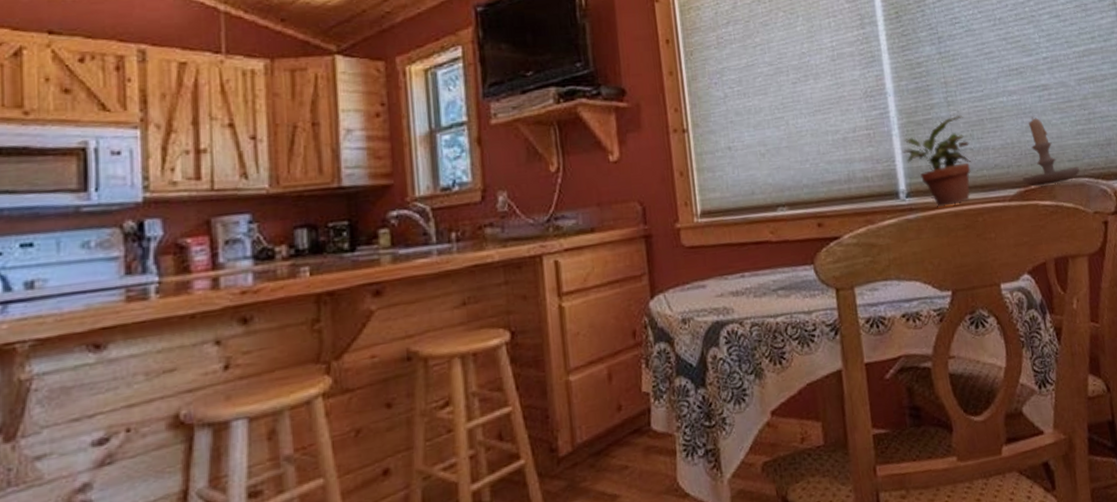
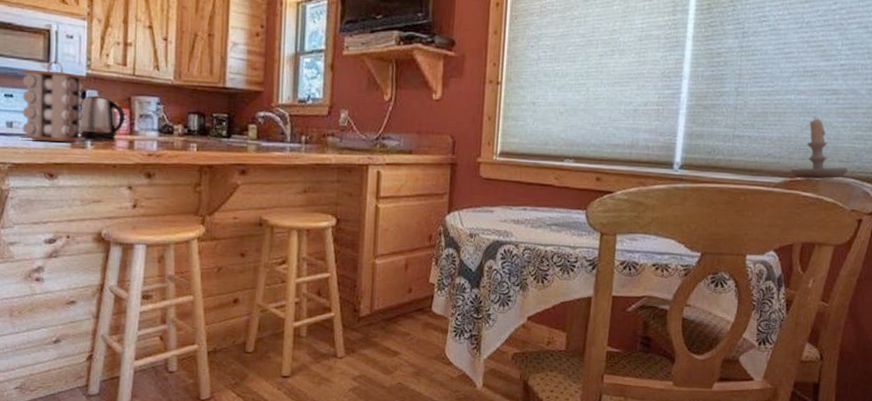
spice rack: none [43,187,148,303] -> present [20,61,87,143]
kettle: none [137,223,204,289] -> present [79,95,126,142]
potted plant: present [901,114,972,207] -> none [684,105,749,182]

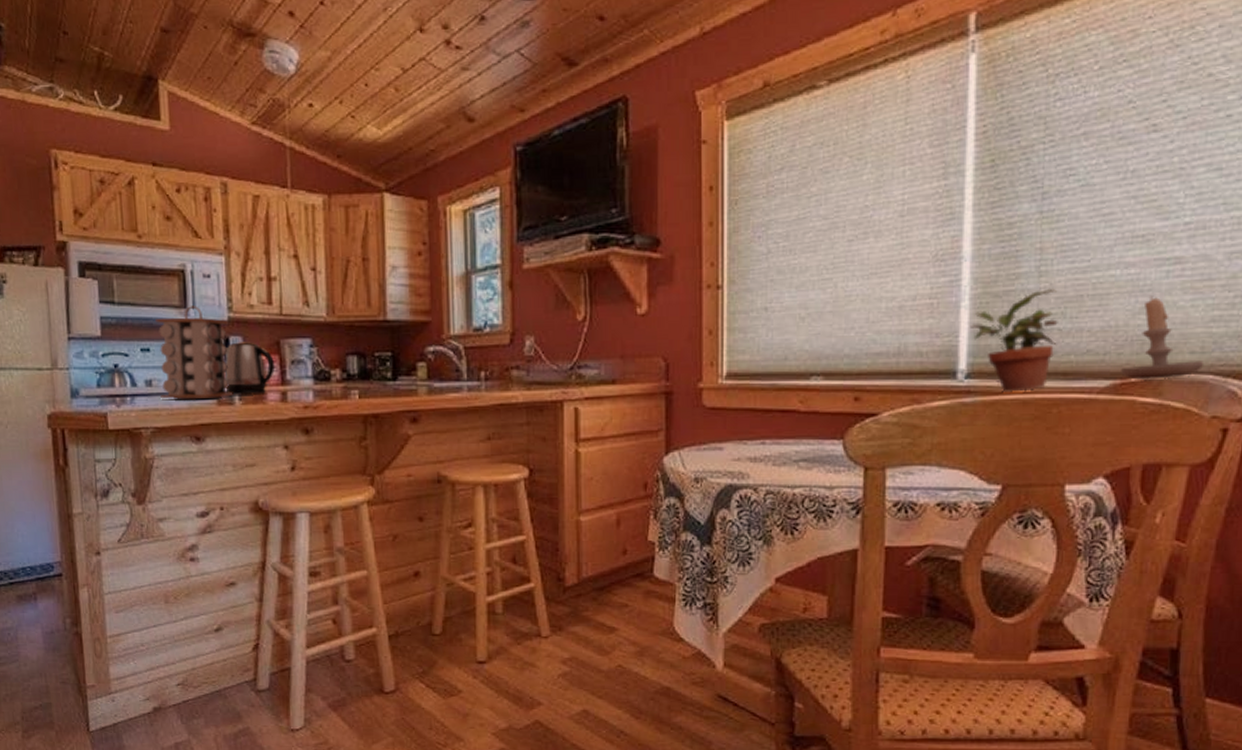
potted plant: none [684,105,749,182] -> present [969,288,1058,392]

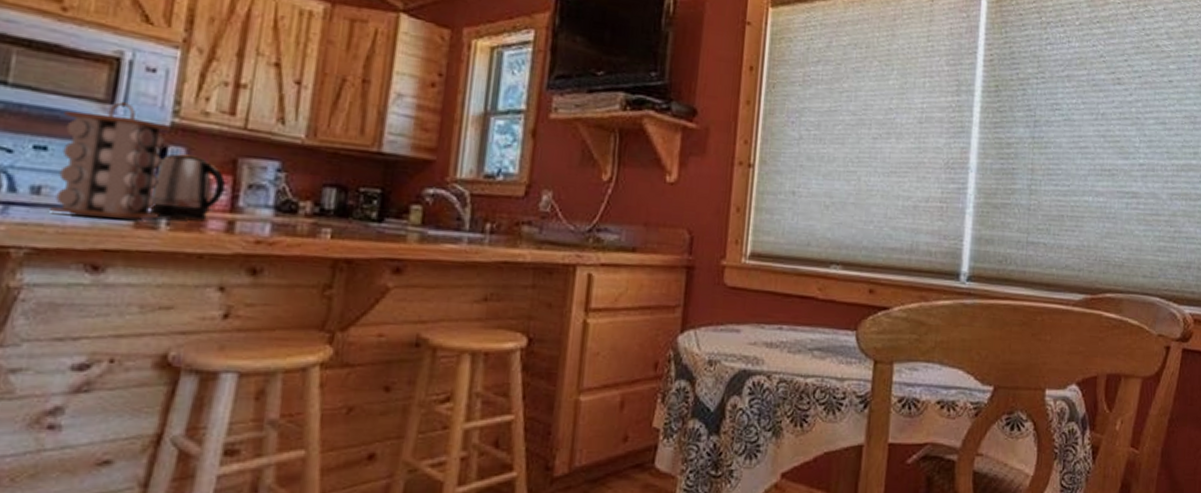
potted plant: present [969,288,1058,392] -> none [972,205,1044,298]
candle: present [1121,296,1205,380] -> none [1091,223,1153,298]

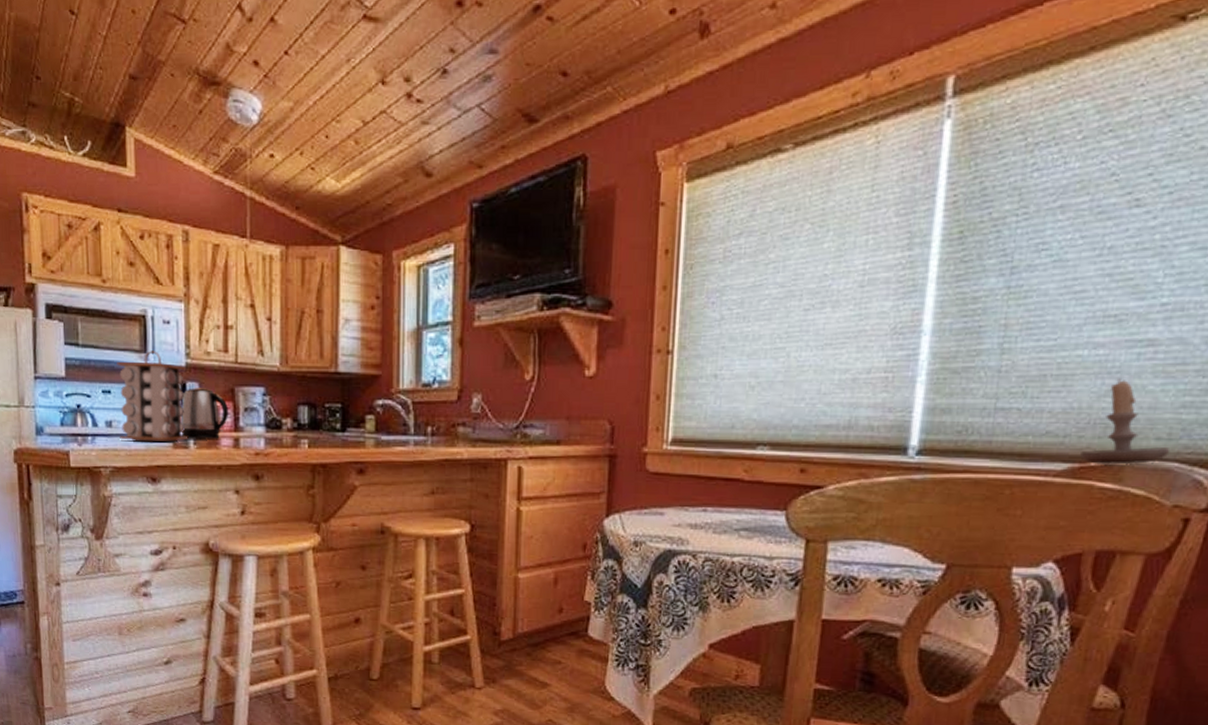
candle: none [1091,223,1153,298] -> present [1080,378,1170,465]

